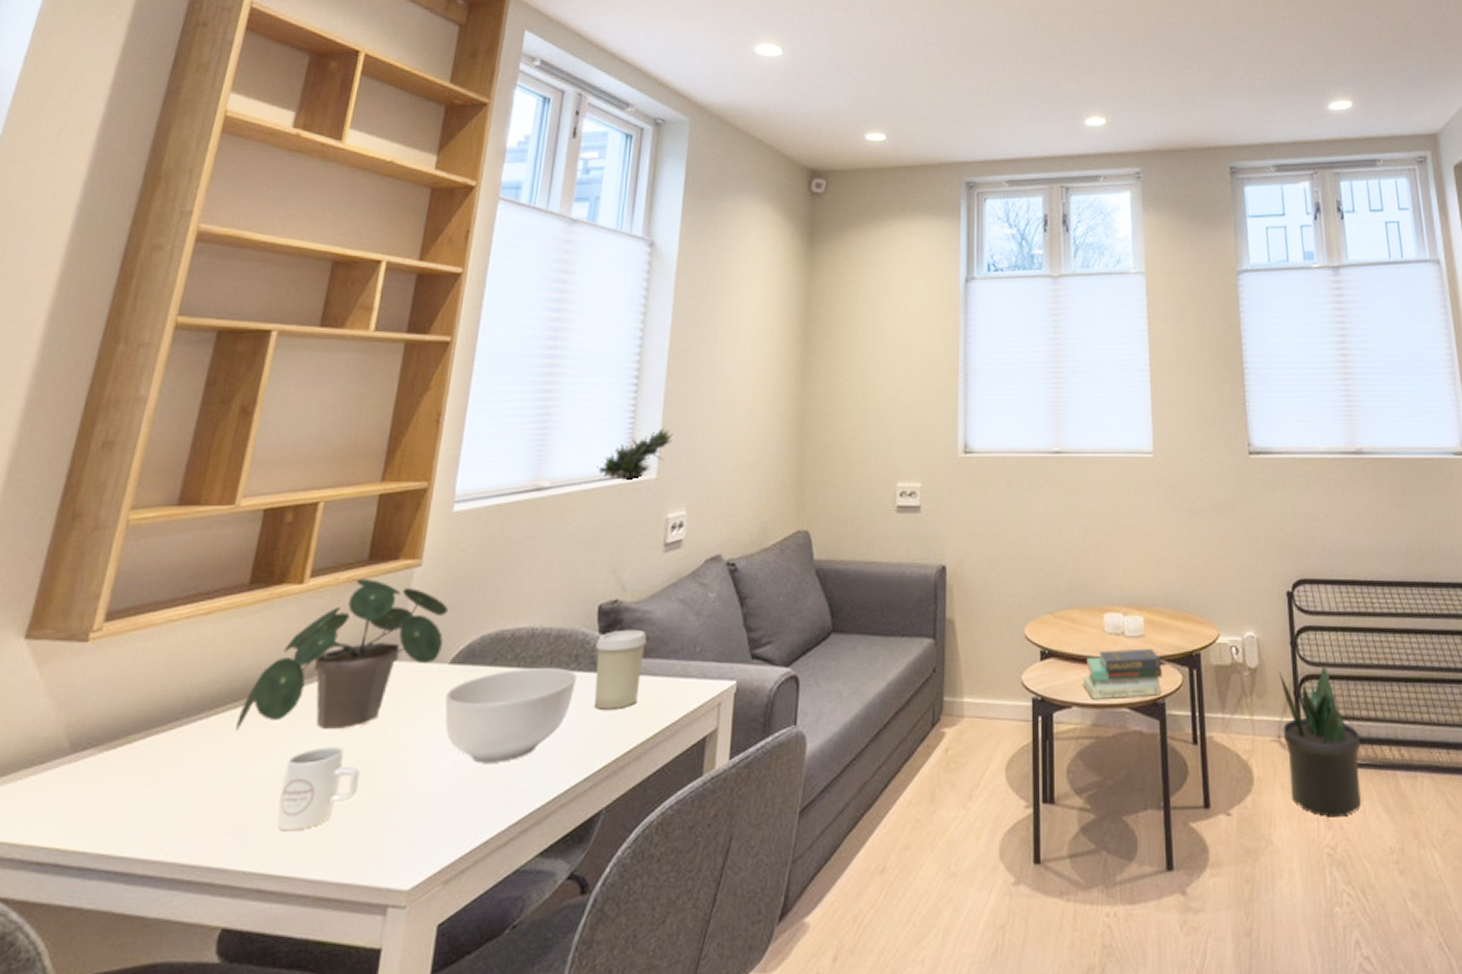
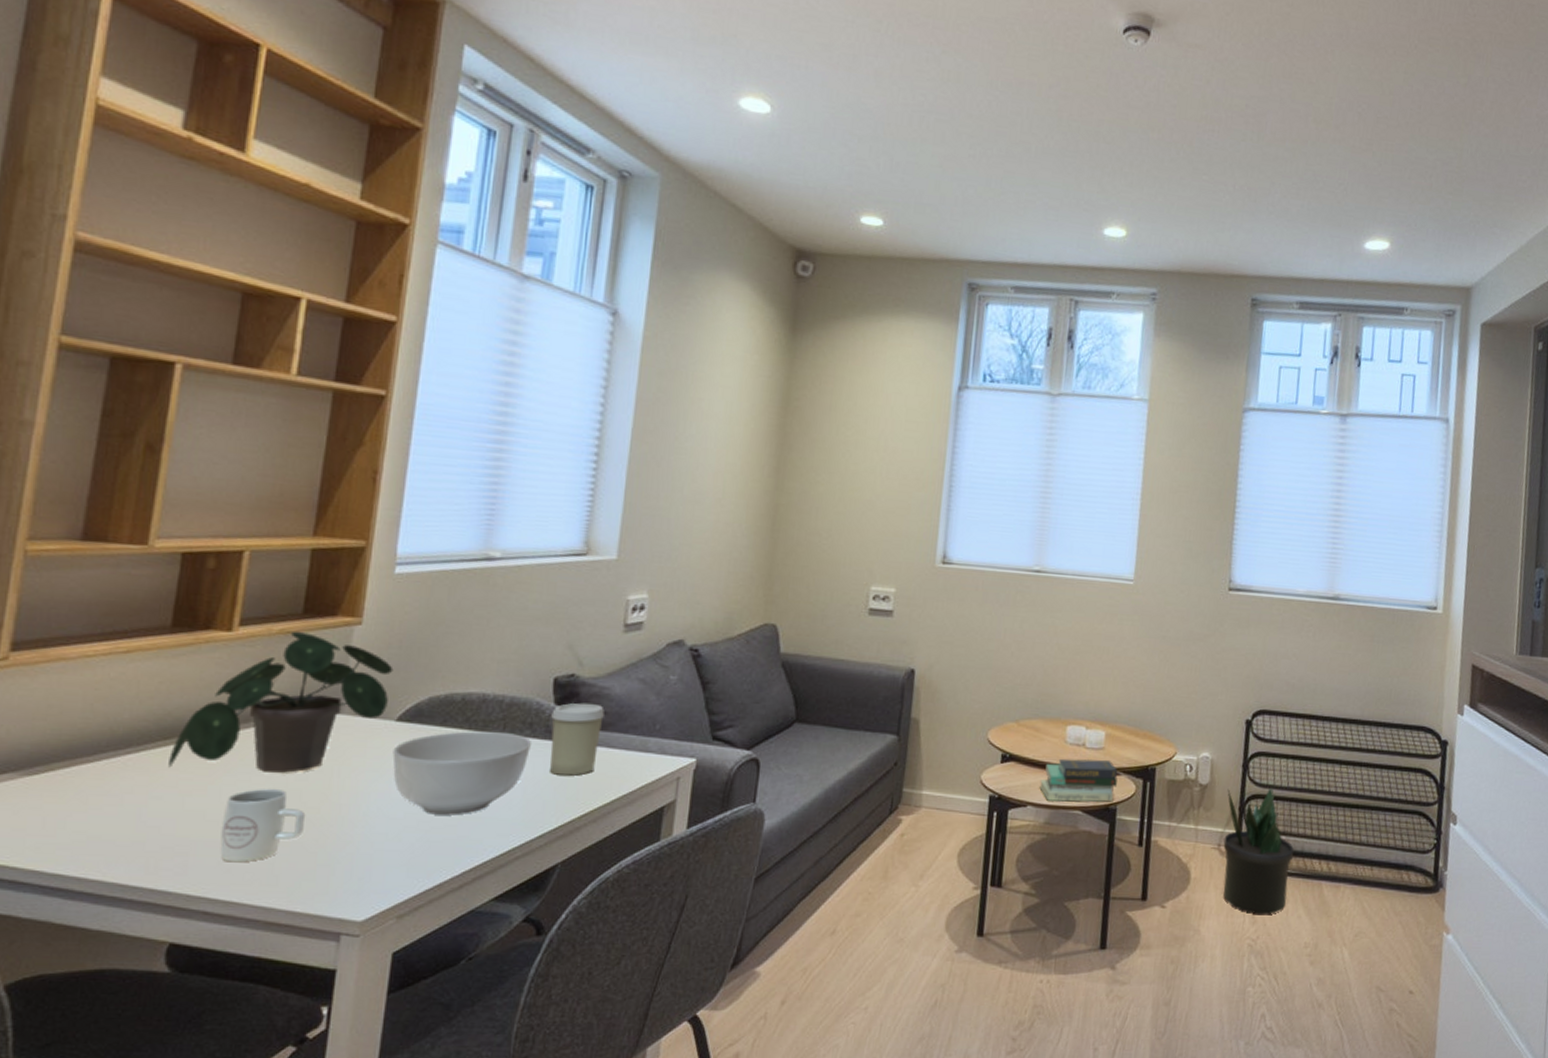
succulent plant: present [597,426,673,481] -> none [552,508,636,560]

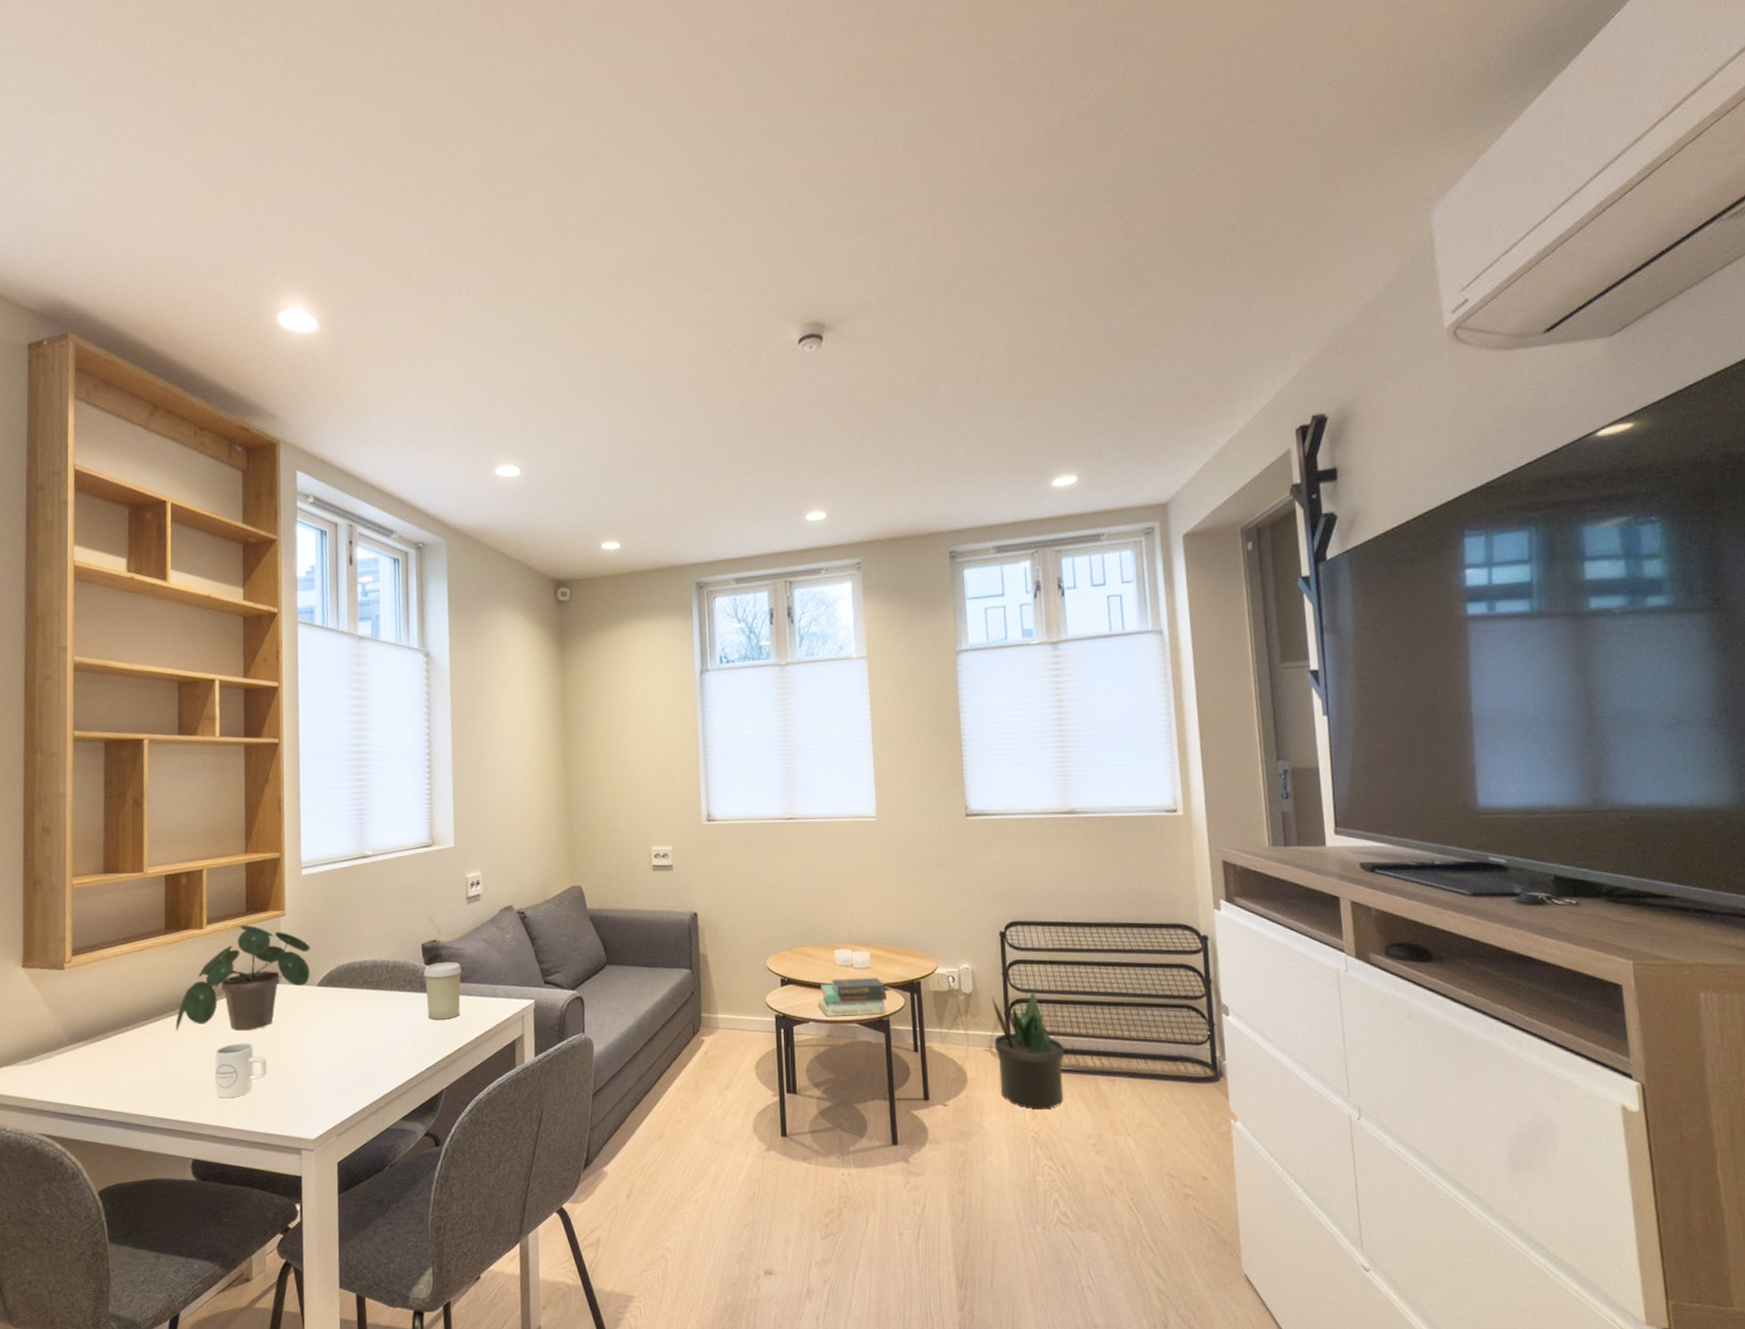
bowl: present [392,730,532,816] -> none [318,989,413,1056]

